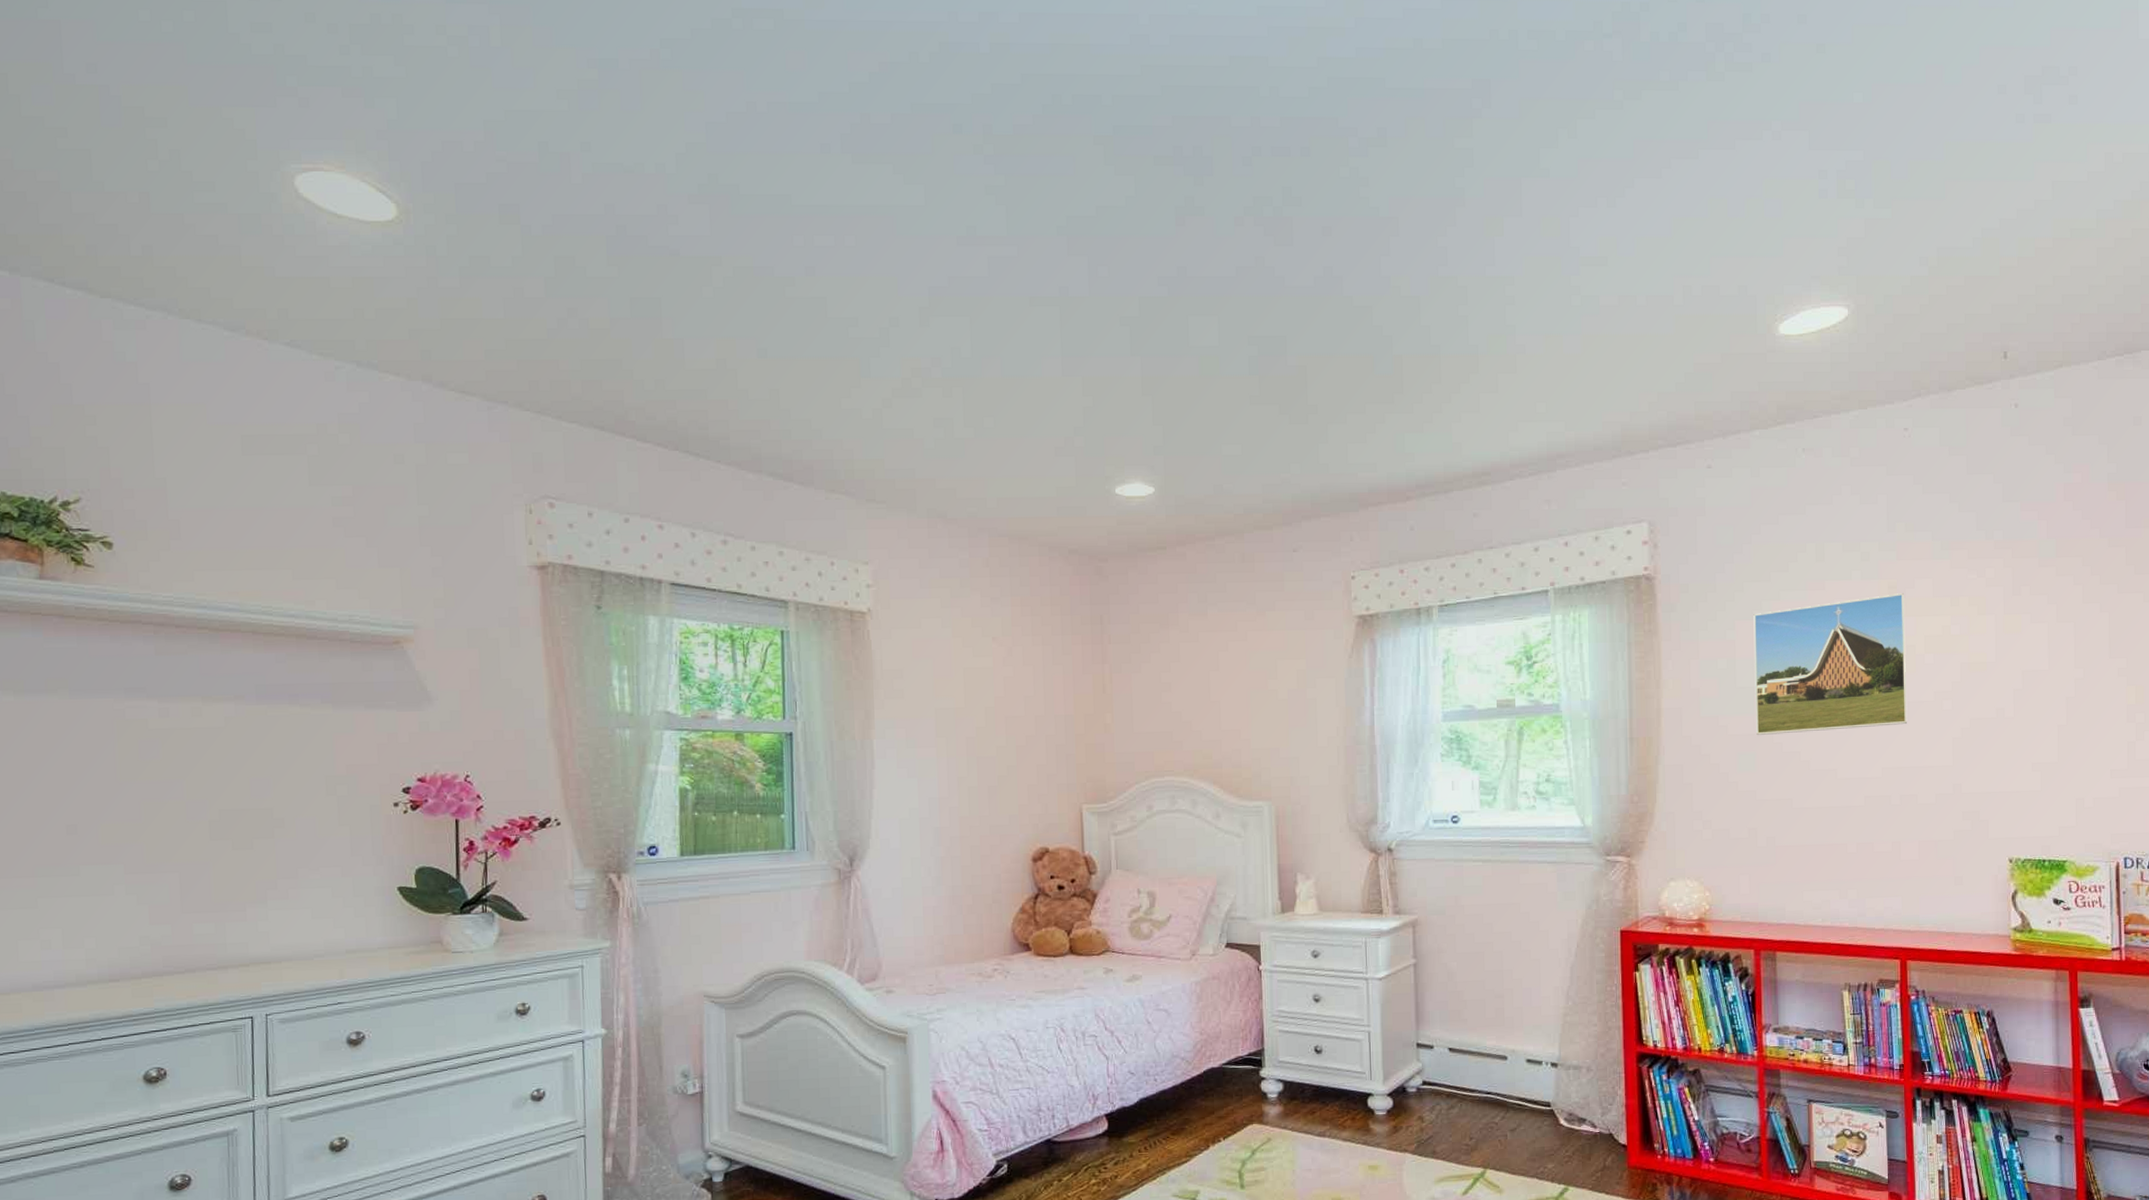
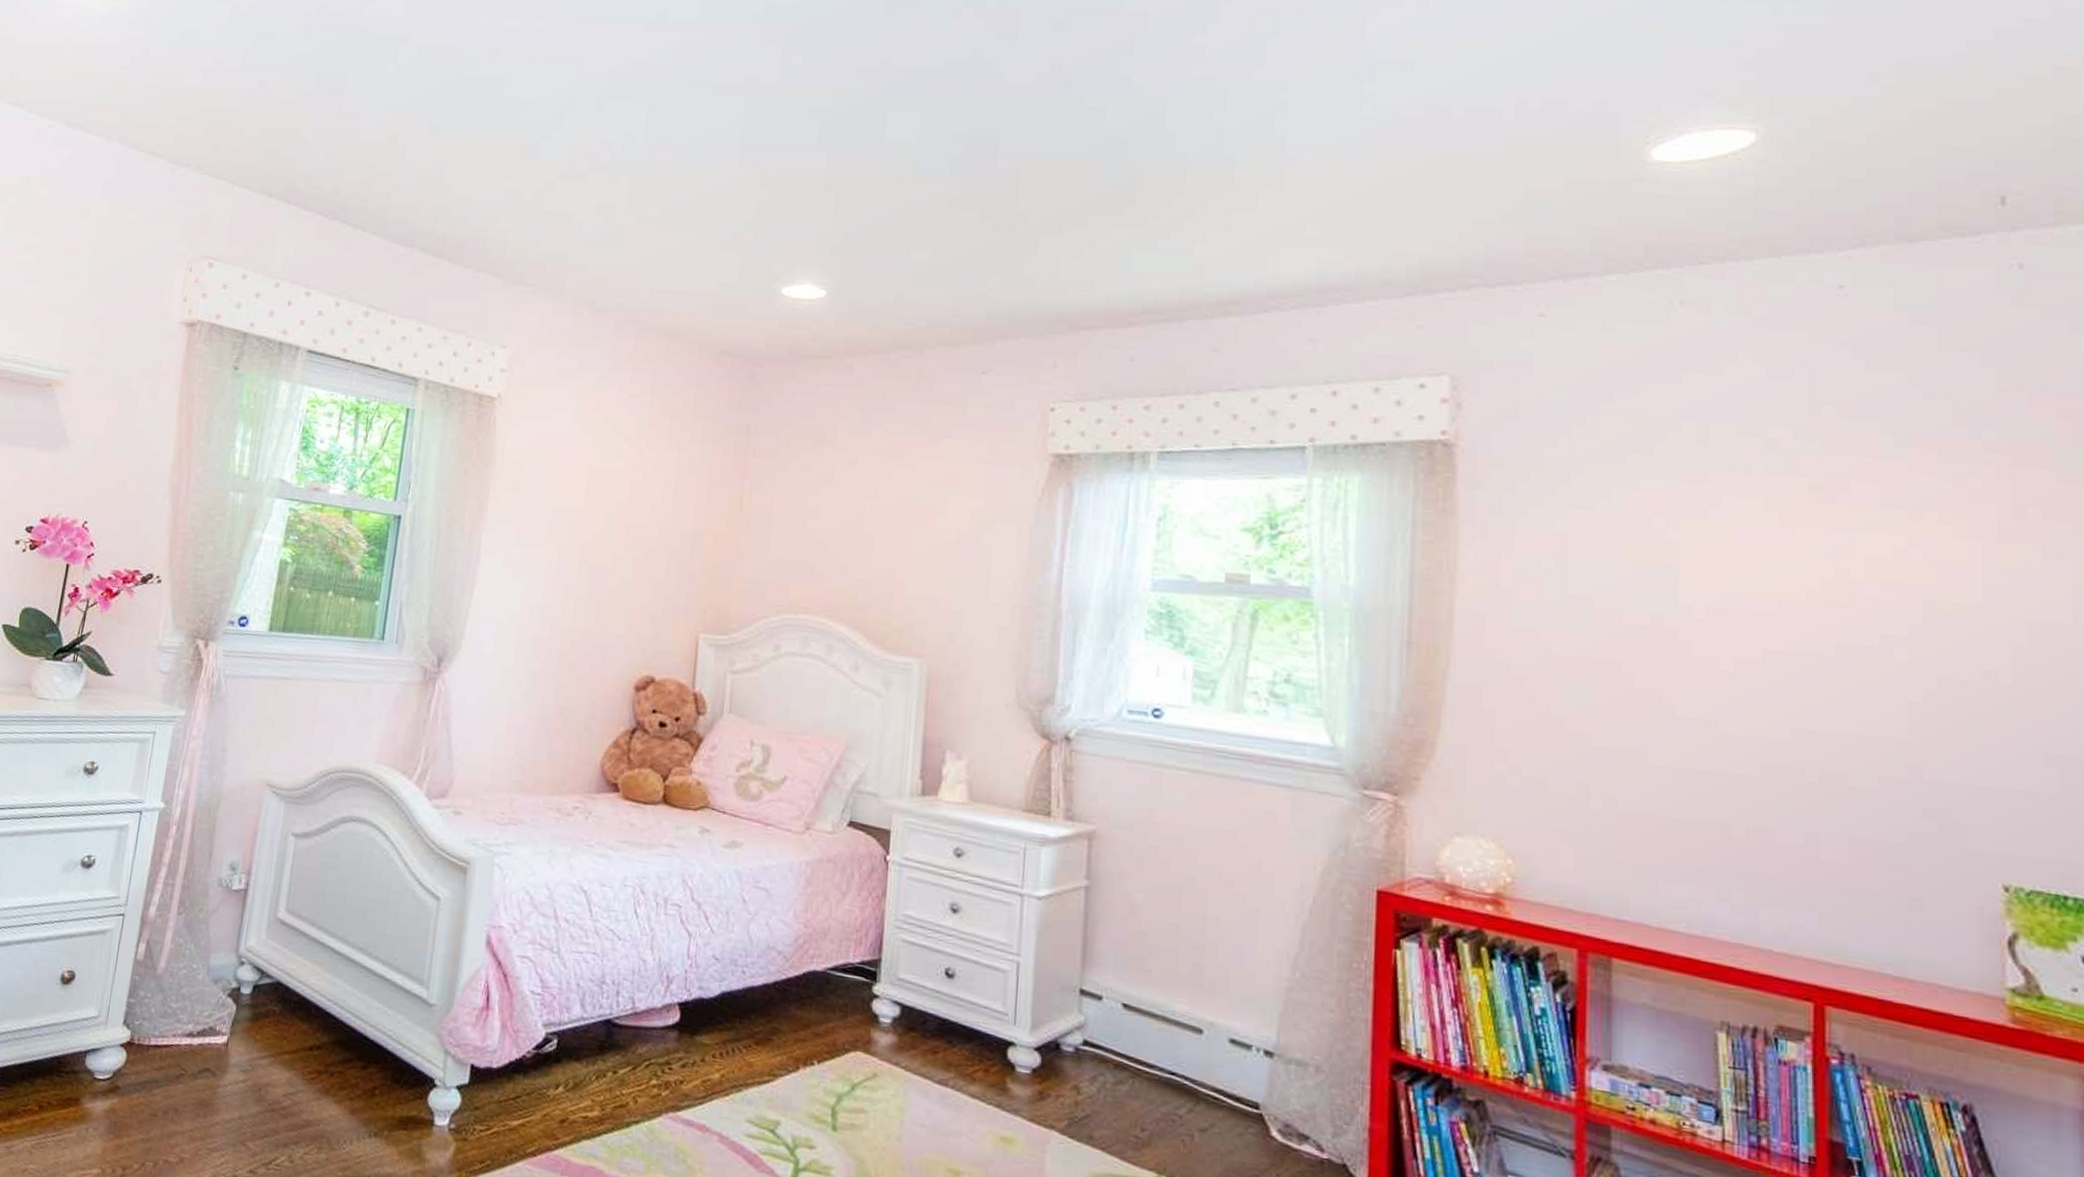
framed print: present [1753,593,1907,735] -> none [1595,497,1834,674]

